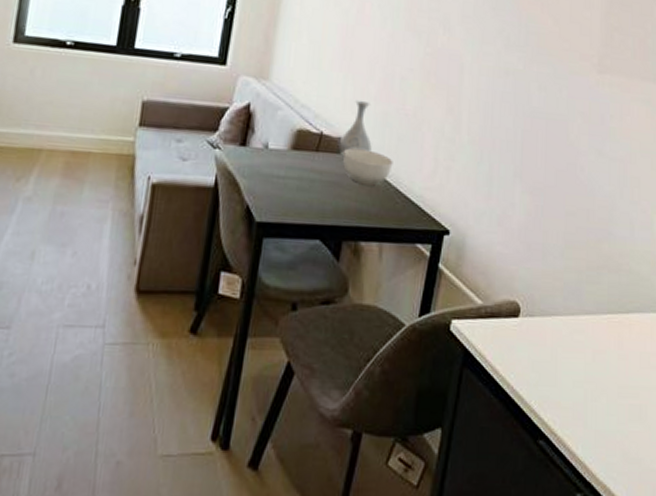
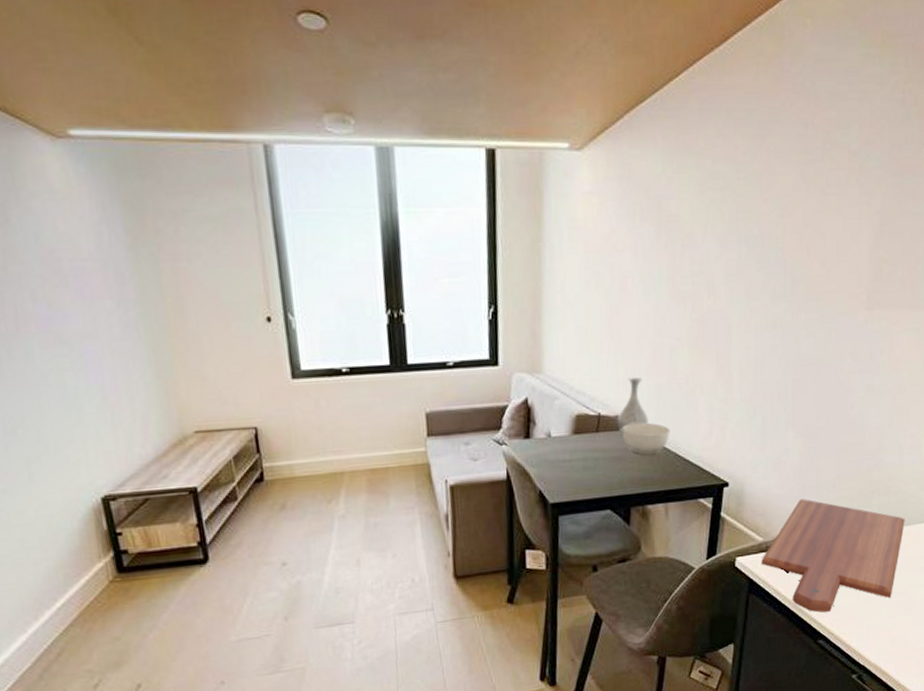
cutting board: none [479,262,637,406] -> present [761,498,905,613]

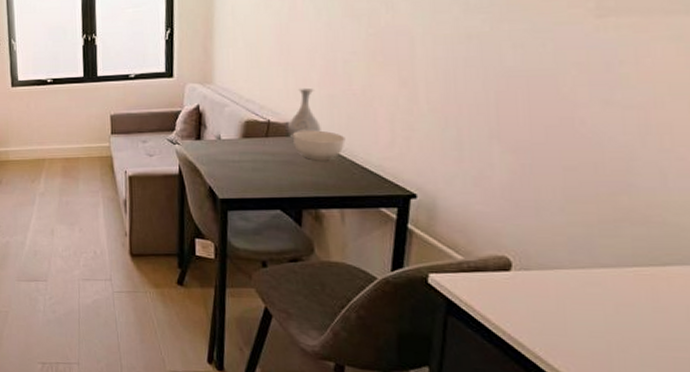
cutting board: present [761,498,905,613] -> none [462,219,678,354]

